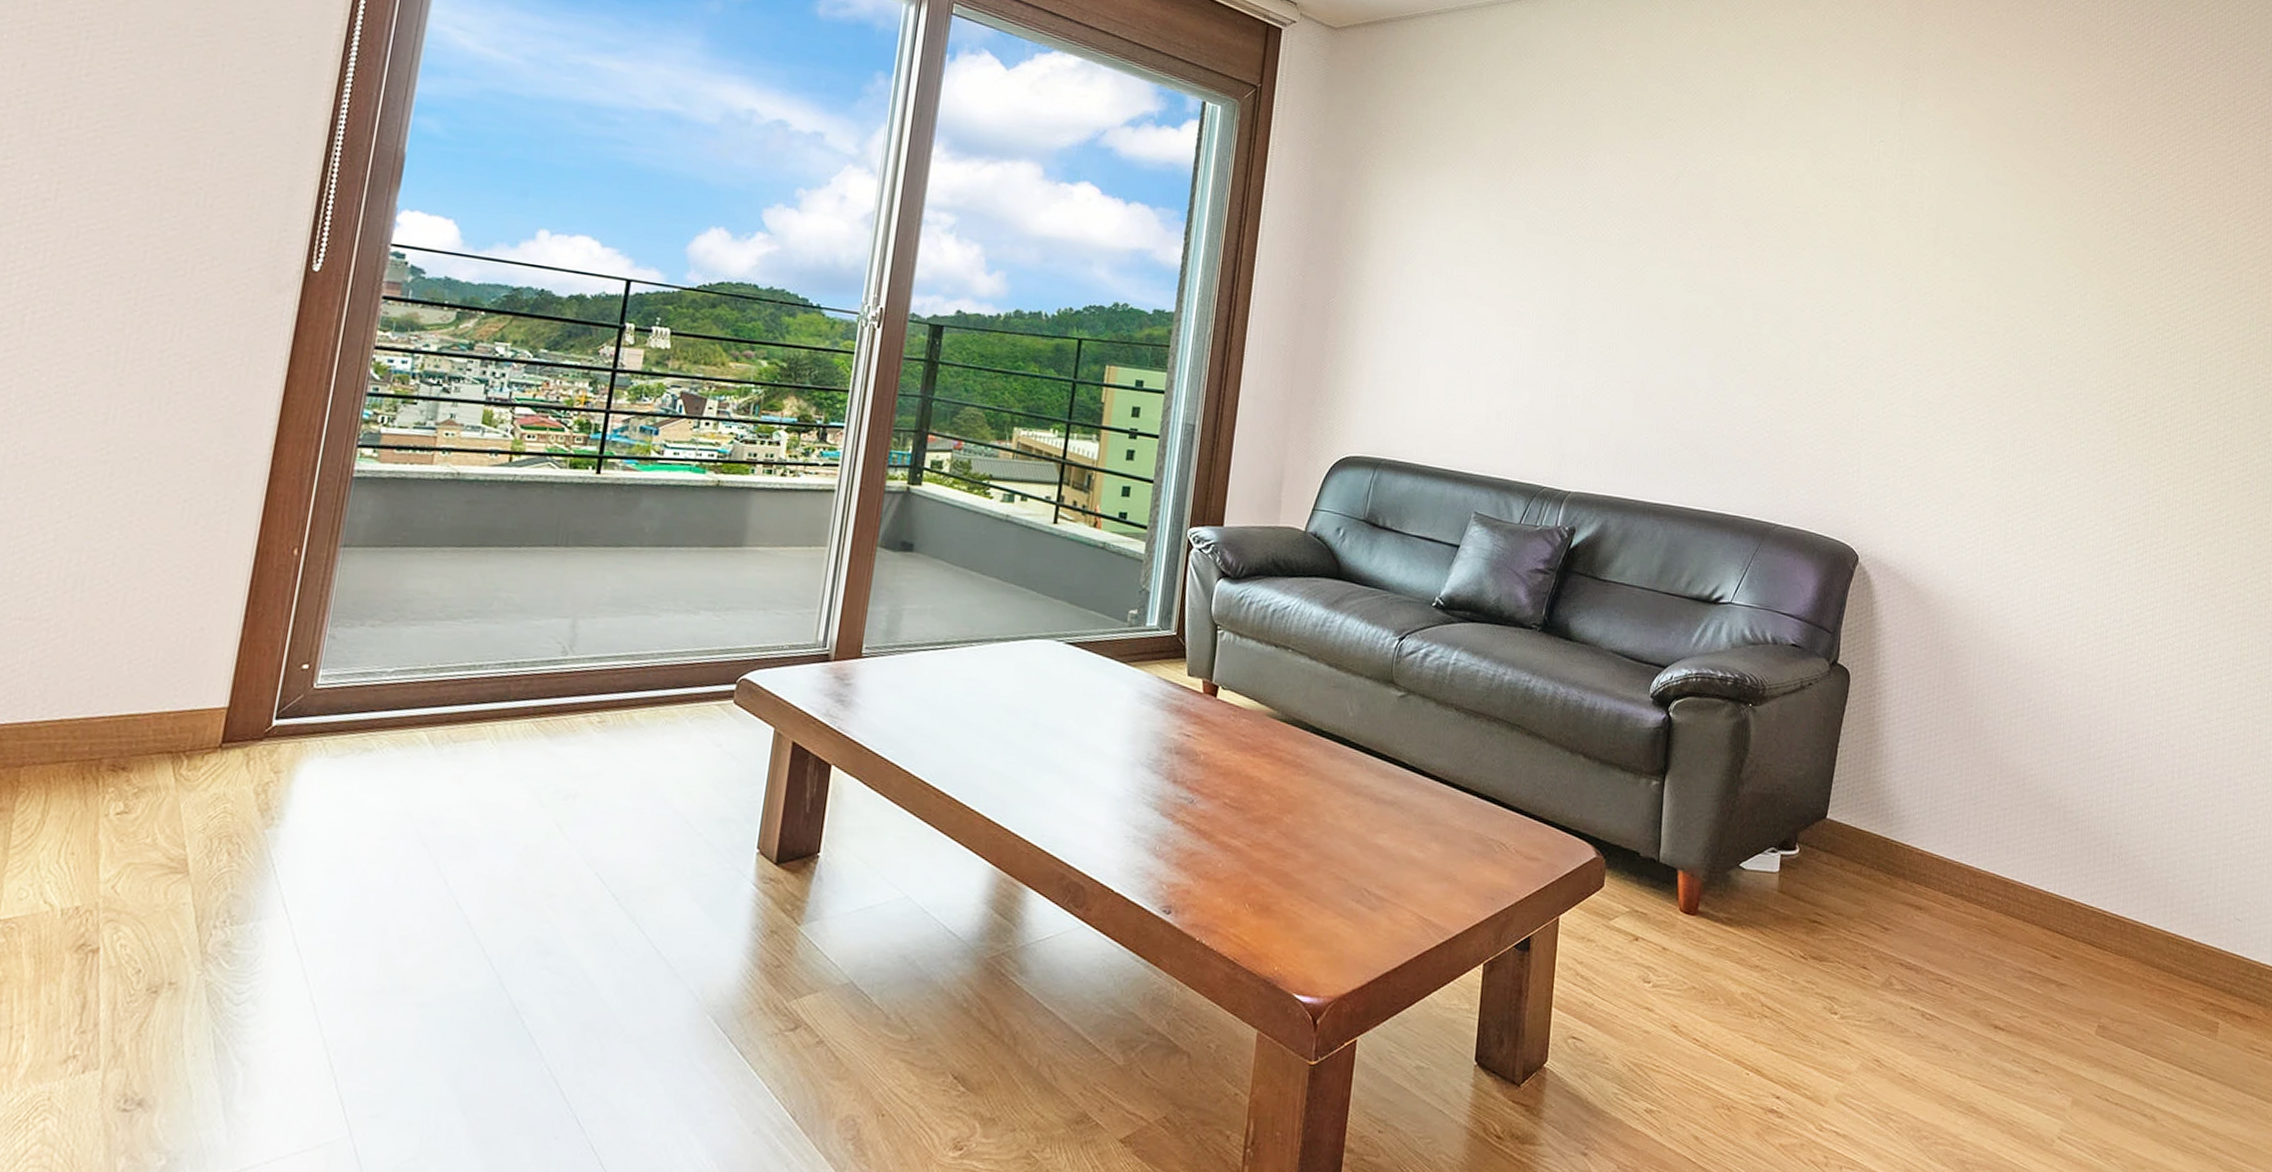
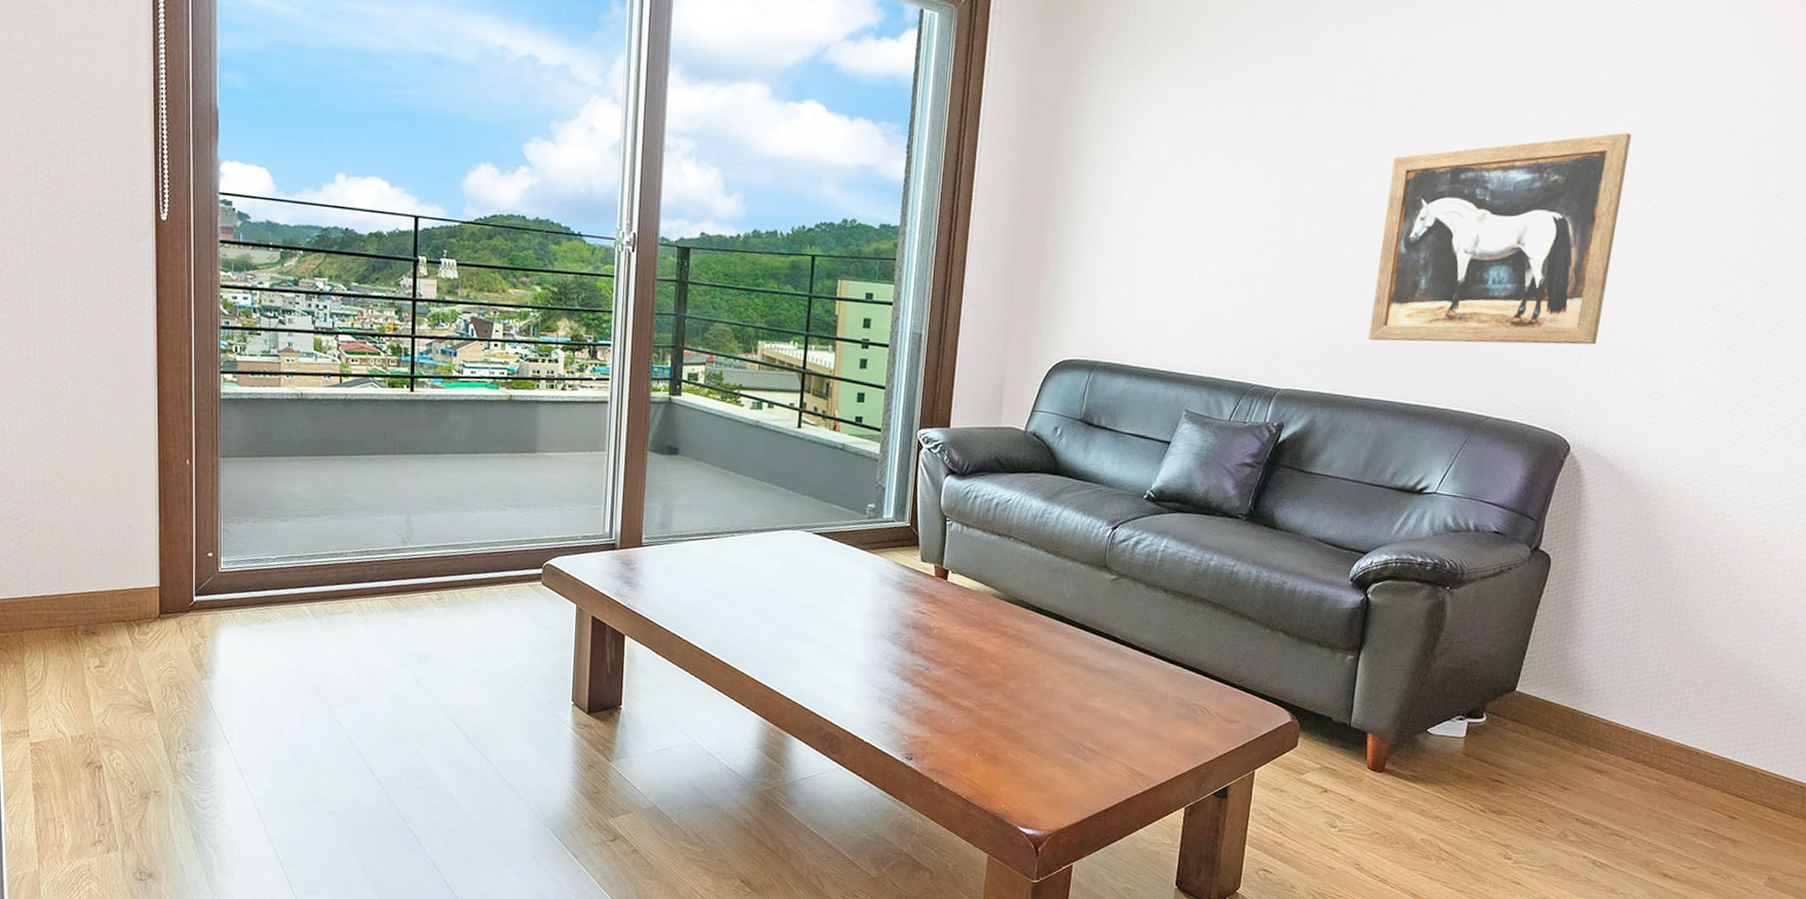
wall art: none [1656,254,1887,455] -> present [1368,132,1632,345]

